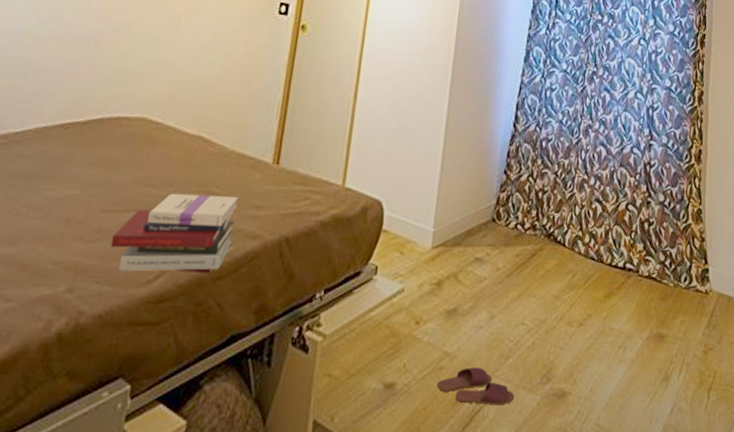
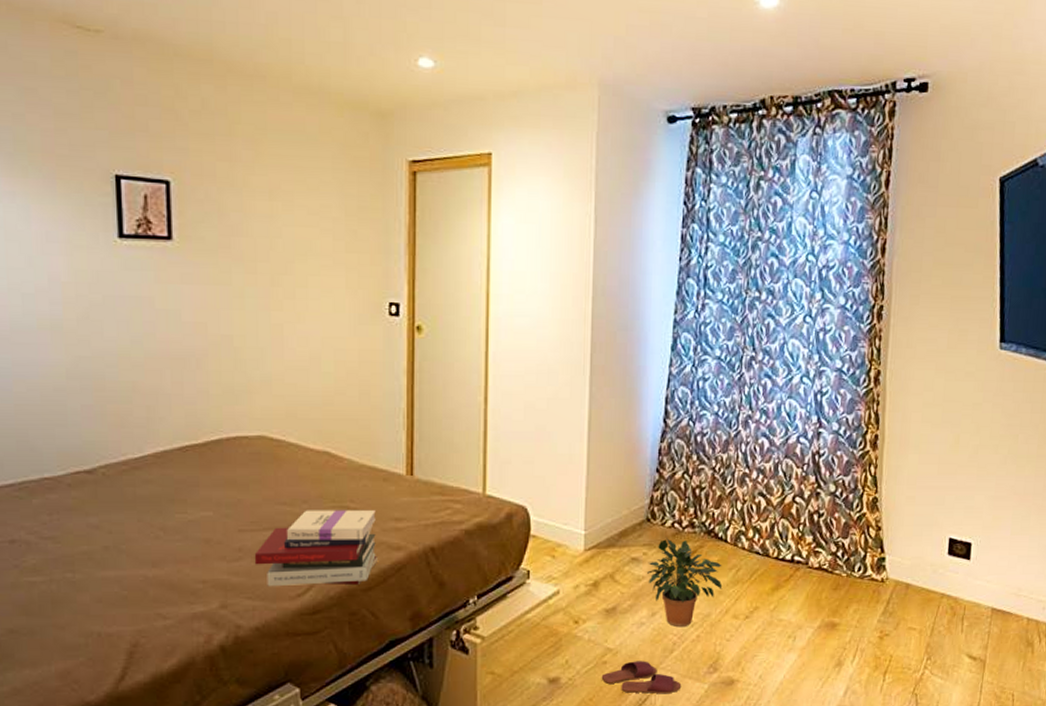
potted plant: none [488,239,560,333] -> present [646,538,723,628]

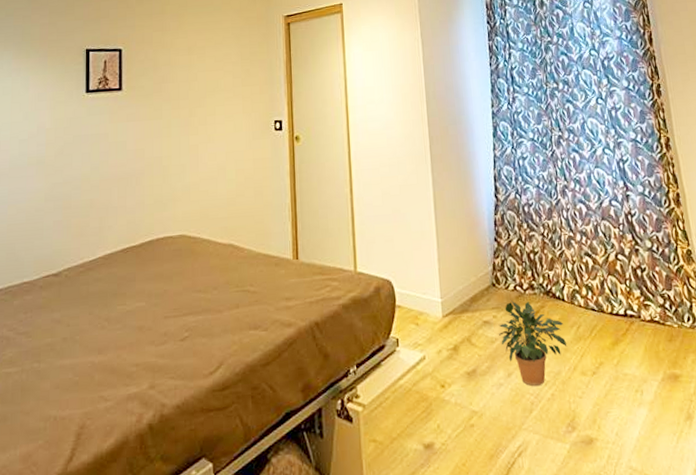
books: present [254,509,377,587] -> none [176,291,273,367]
slippers: present [601,661,680,694] -> none [470,422,544,457]

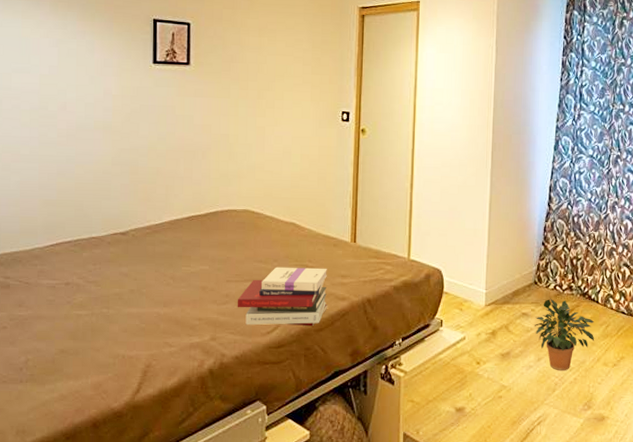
books: none [176,291,273,367] -> present [237,267,327,326]

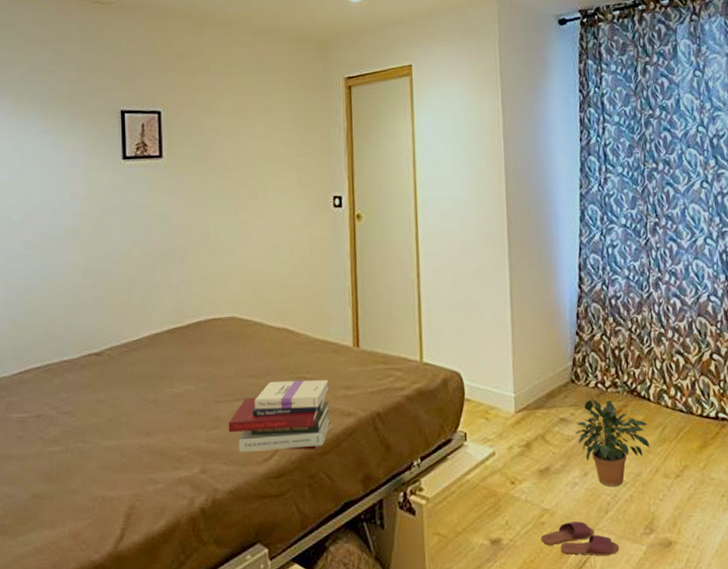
slippers: none [497,397,561,426] -> present [540,521,619,556]

